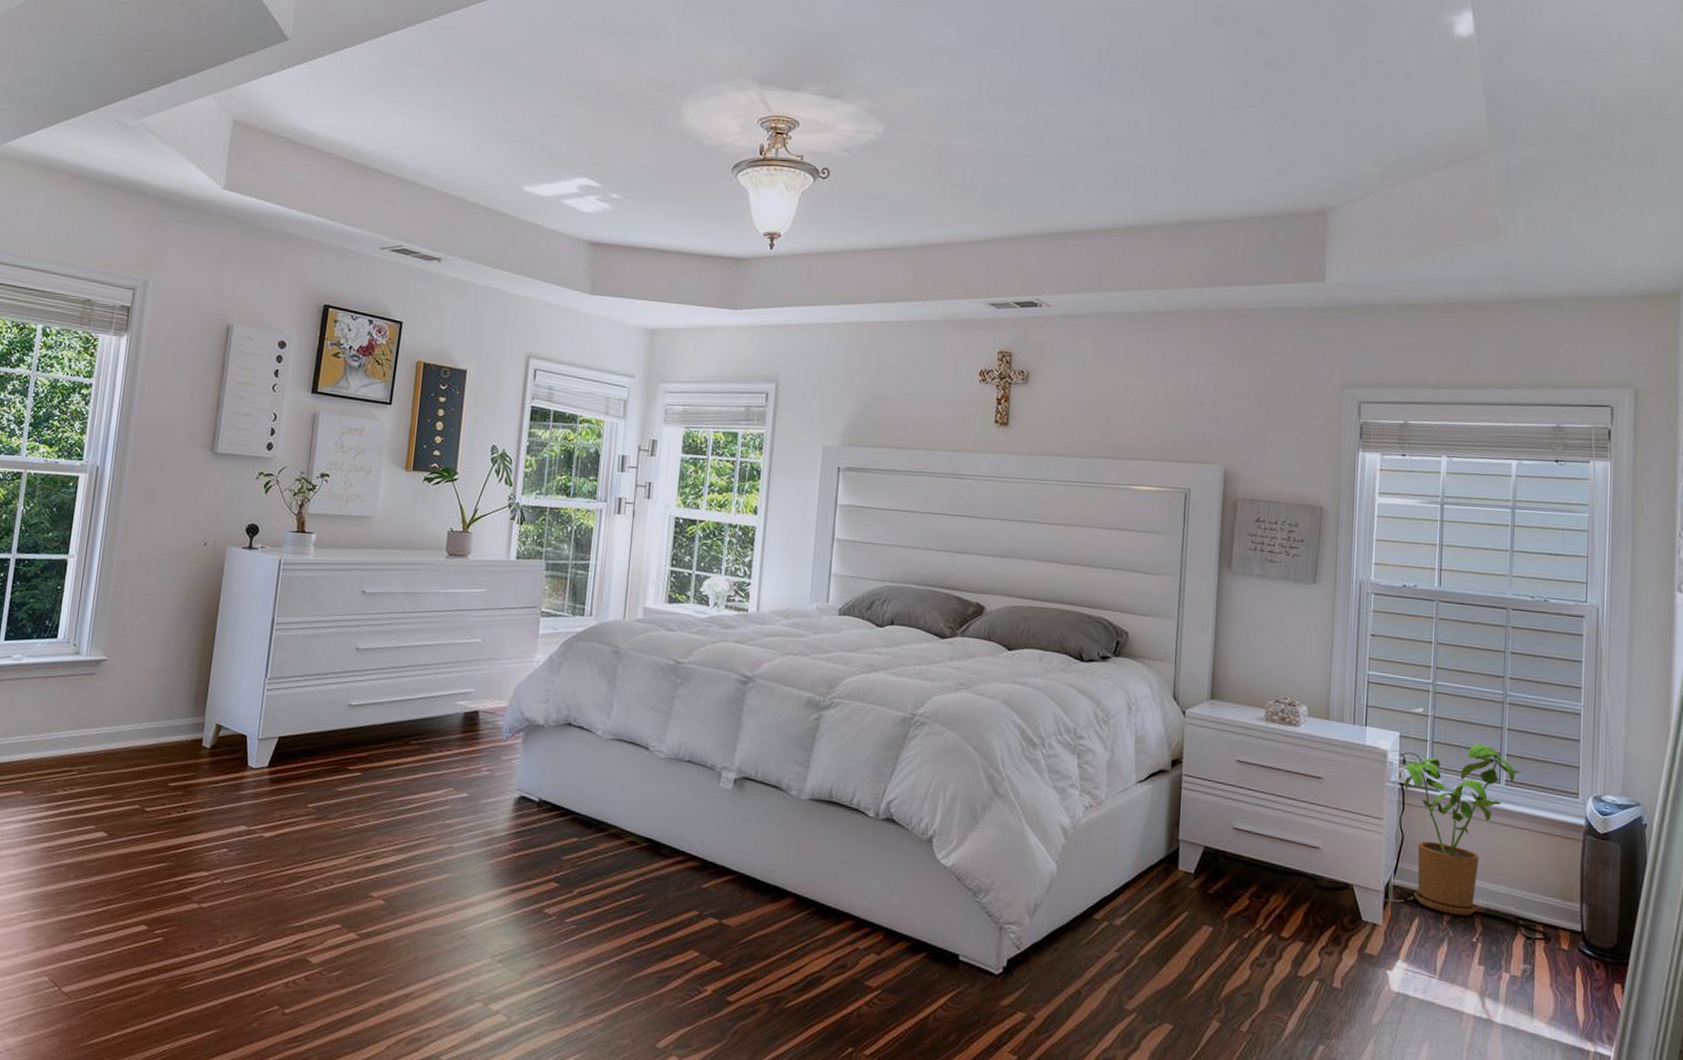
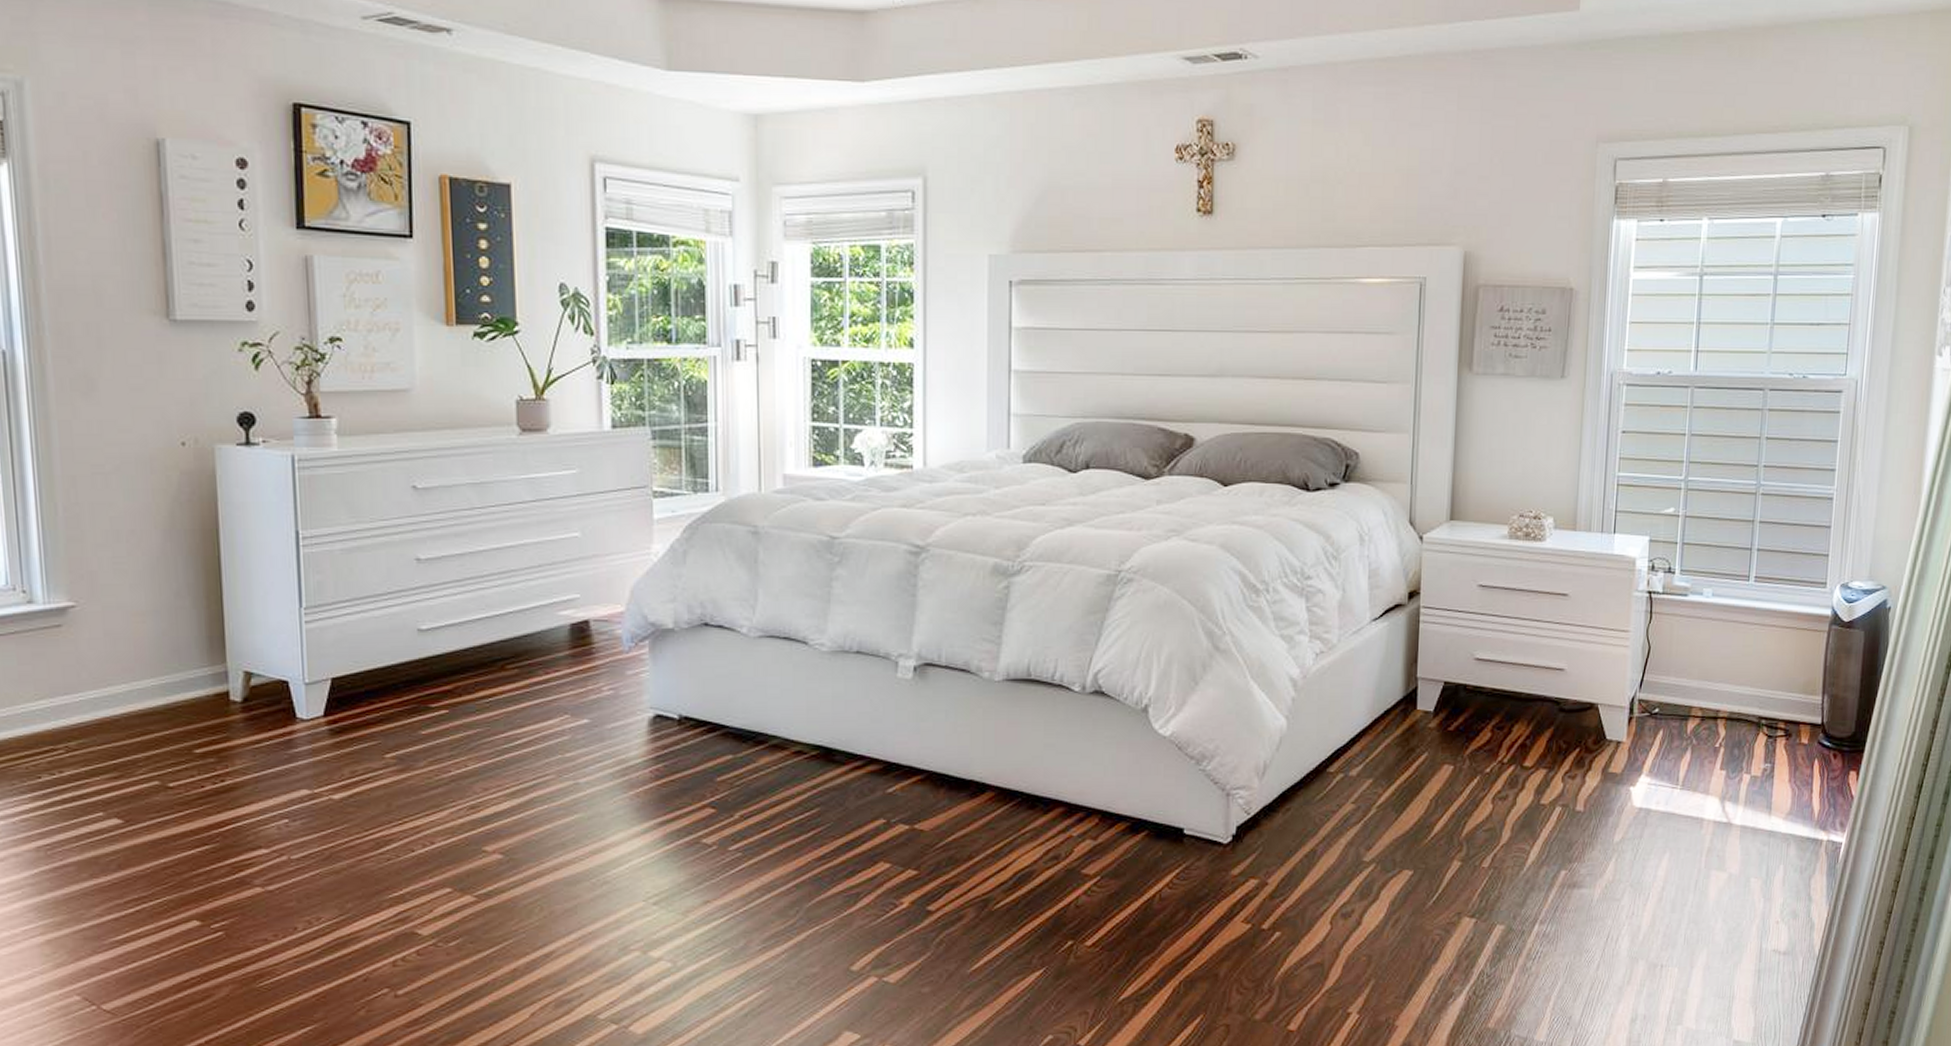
house plant: present [1405,743,1522,916] -> none [1653,540,1772,722]

